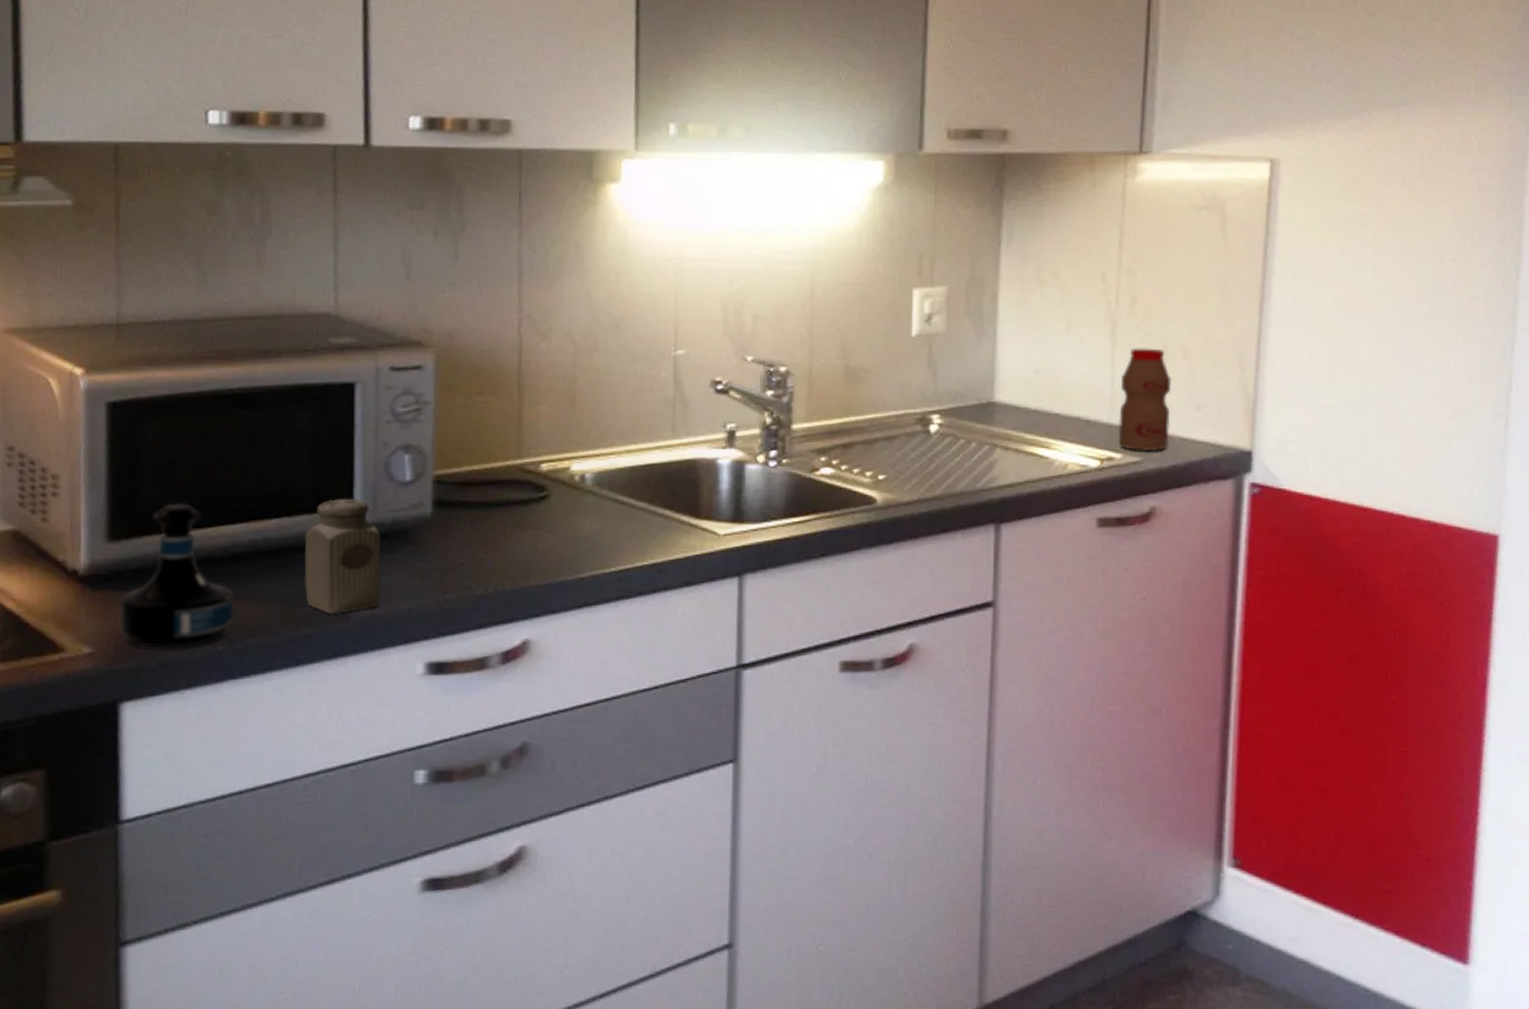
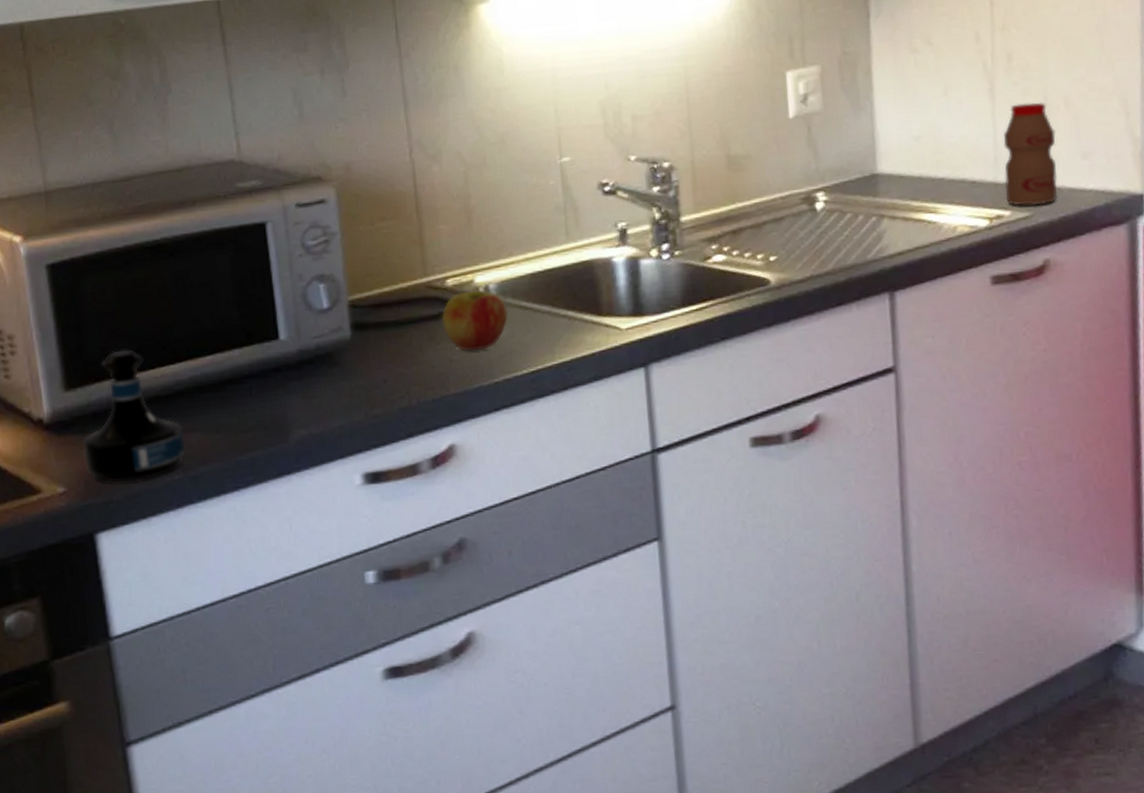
salt shaker: present [304,498,382,614] -> none [238,329,315,438]
apple: none [531,478,602,542] -> present [441,290,508,352]

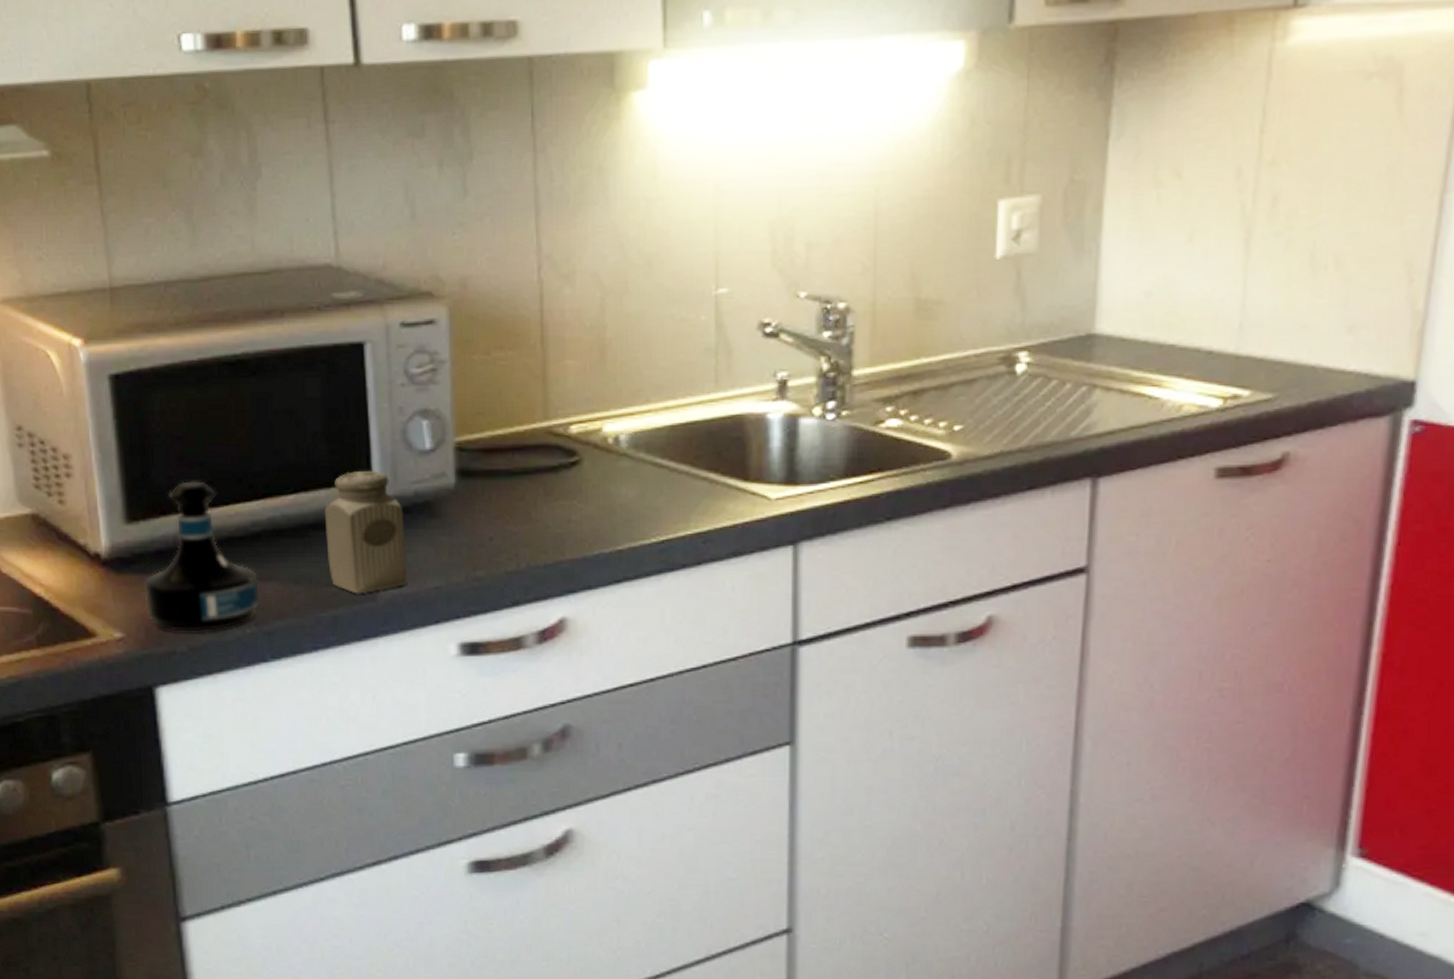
salt shaker: none [238,329,315,438] -> present [324,470,407,594]
apple: present [441,290,508,352] -> none [561,441,639,512]
bottle: present [1003,102,1058,206] -> none [1247,258,1319,387]

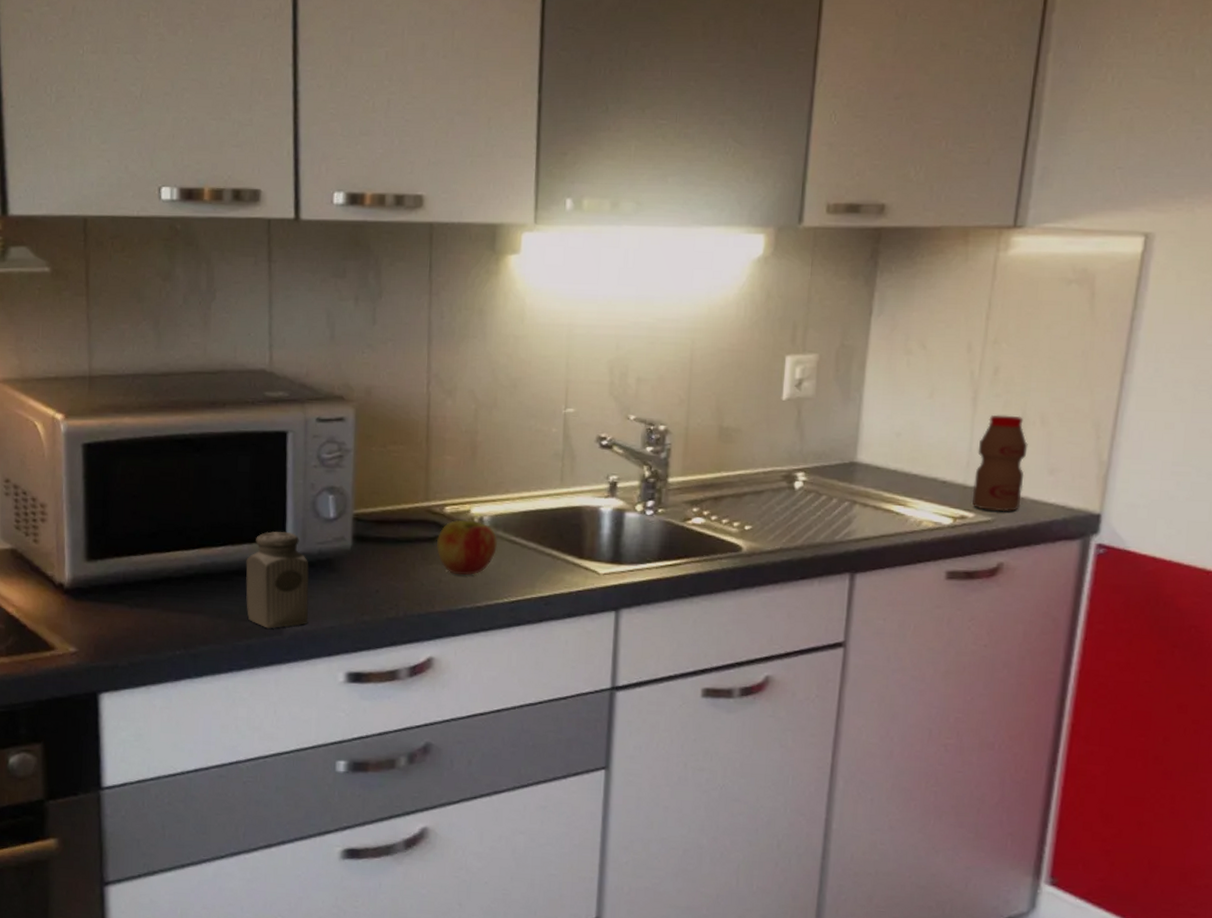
tequila bottle: present [144,481,259,632] -> none [96,530,189,651]
apple: none [561,441,639,512] -> present [436,520,497,575]
bottle: none [1247,258,1319,387] -> present [972,414,1028,512]

